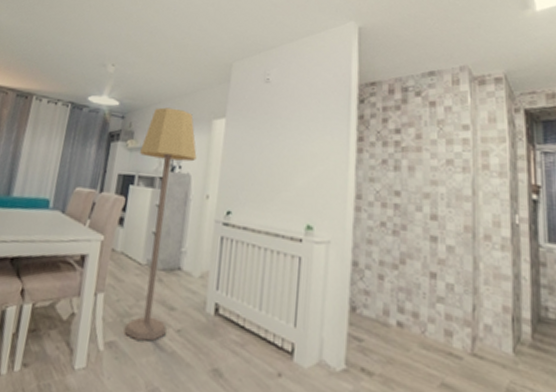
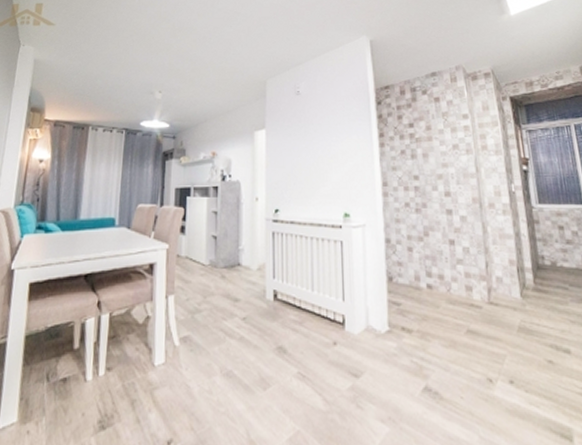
lamp: present [125,107,197,341] -> none [193,125,244,331]

